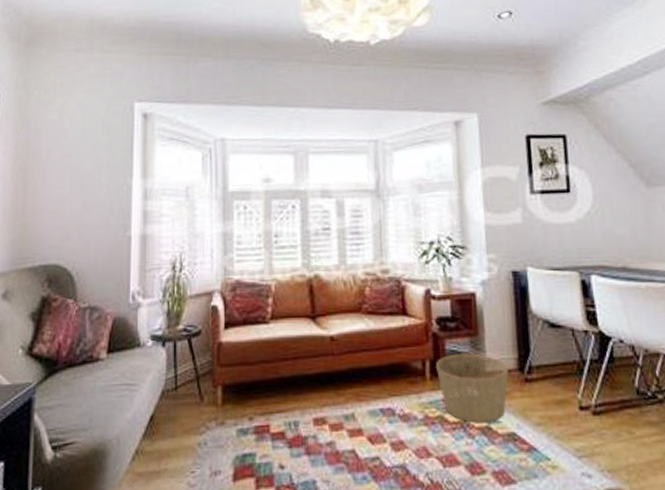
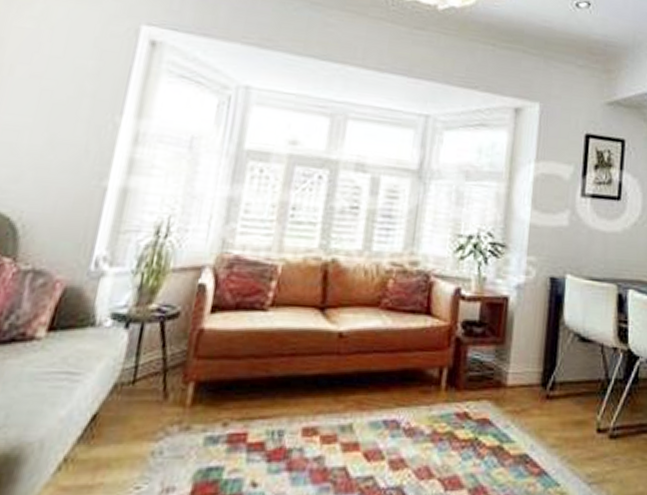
basket: present [436,353,509,423] -> none [454,362,531,442]

